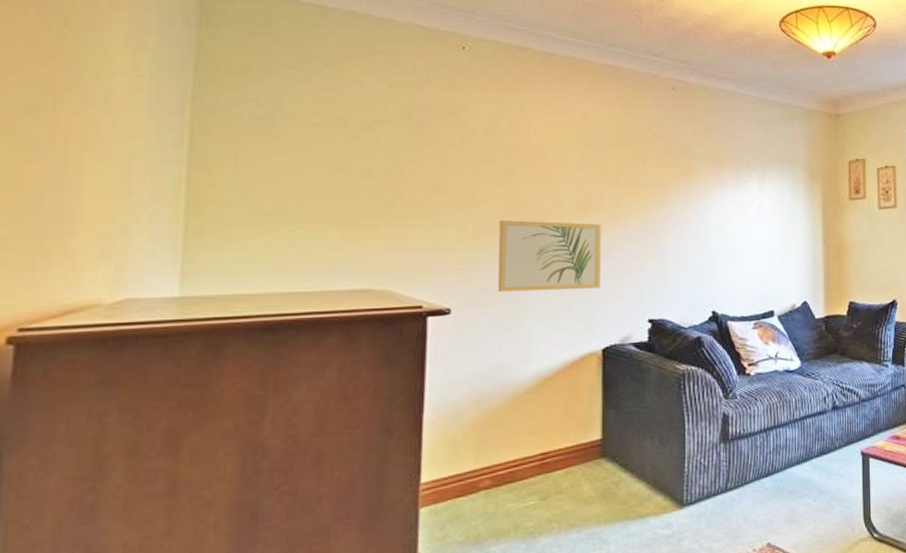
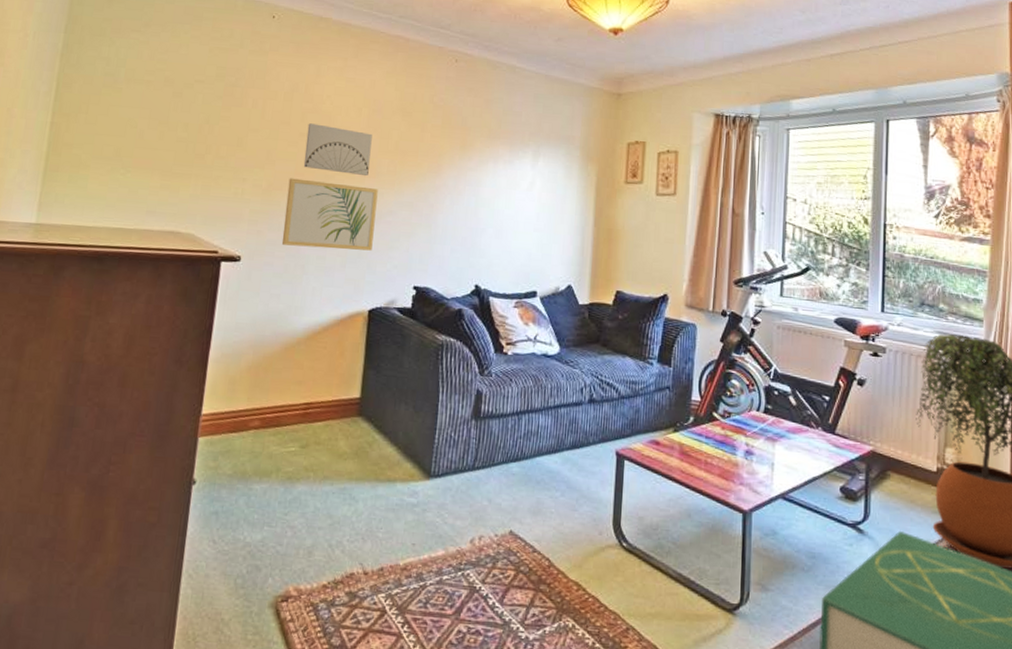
wall art: none [514,161,589,212] -> present [303,123,372,177]

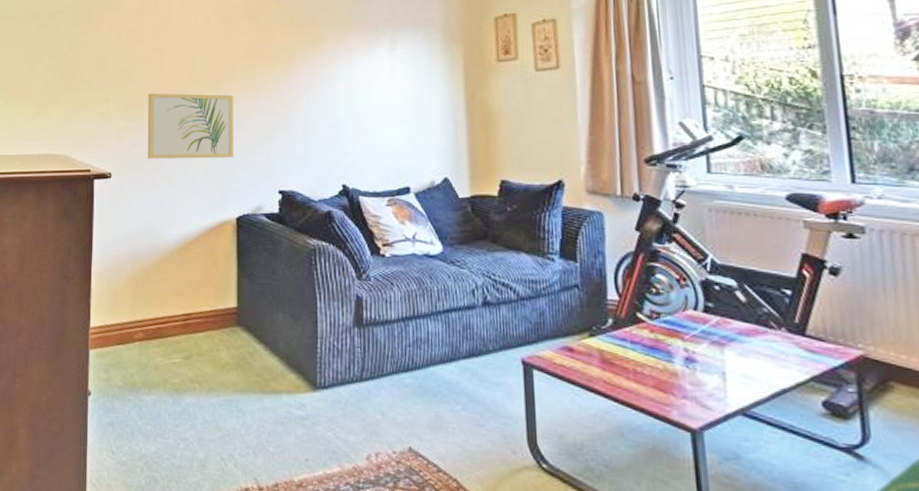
wall art: present [303,123,372,177] -> none [160,38,222,84]

